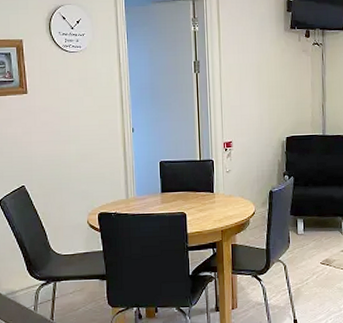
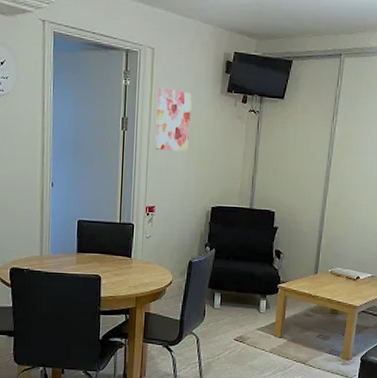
wall art: none [225,30,259,88] -> present [155,87,192,151]

